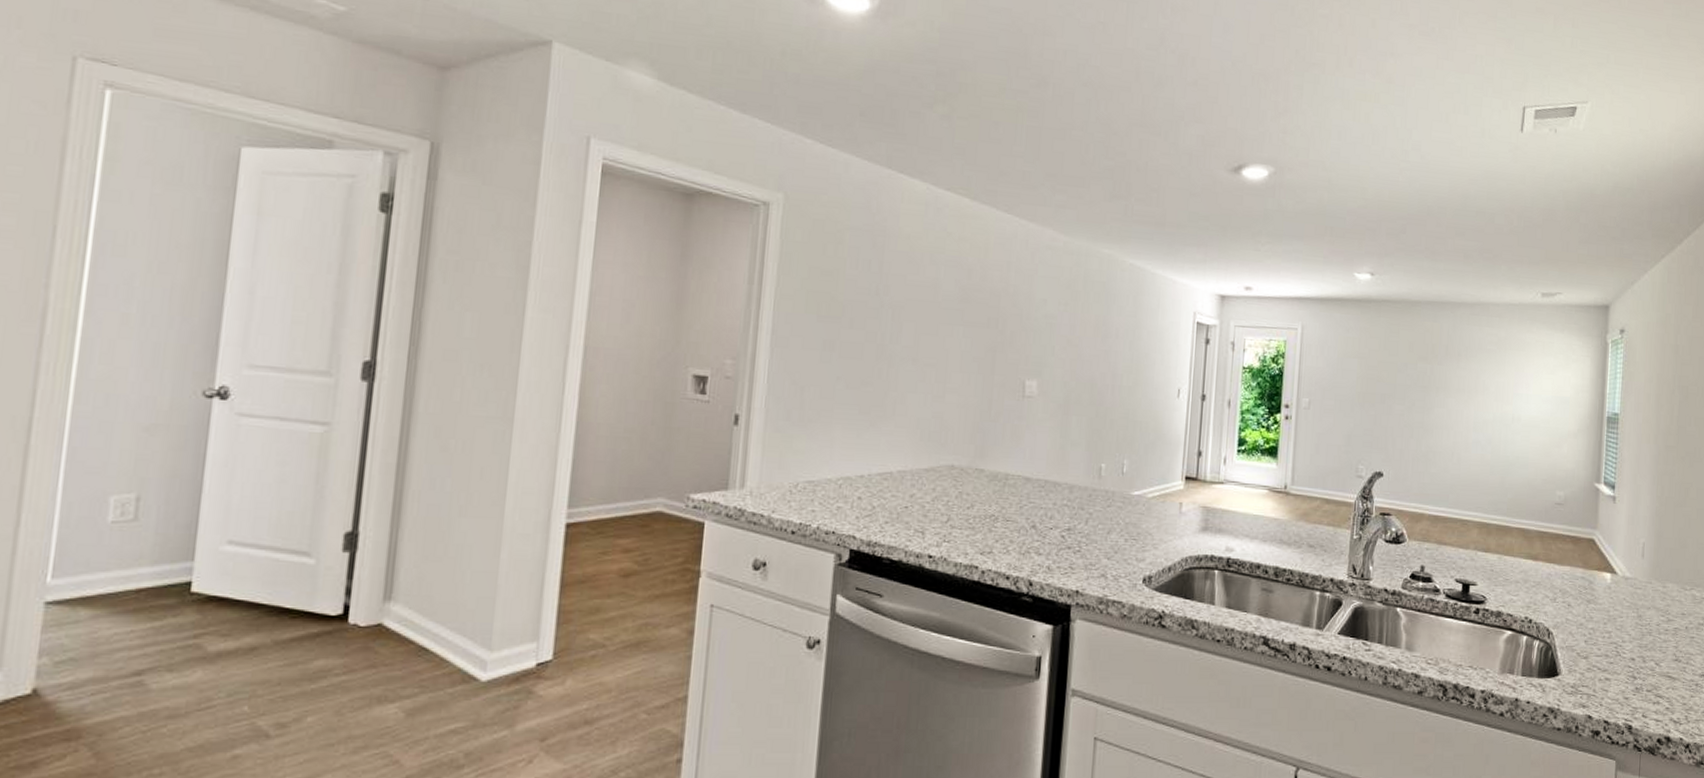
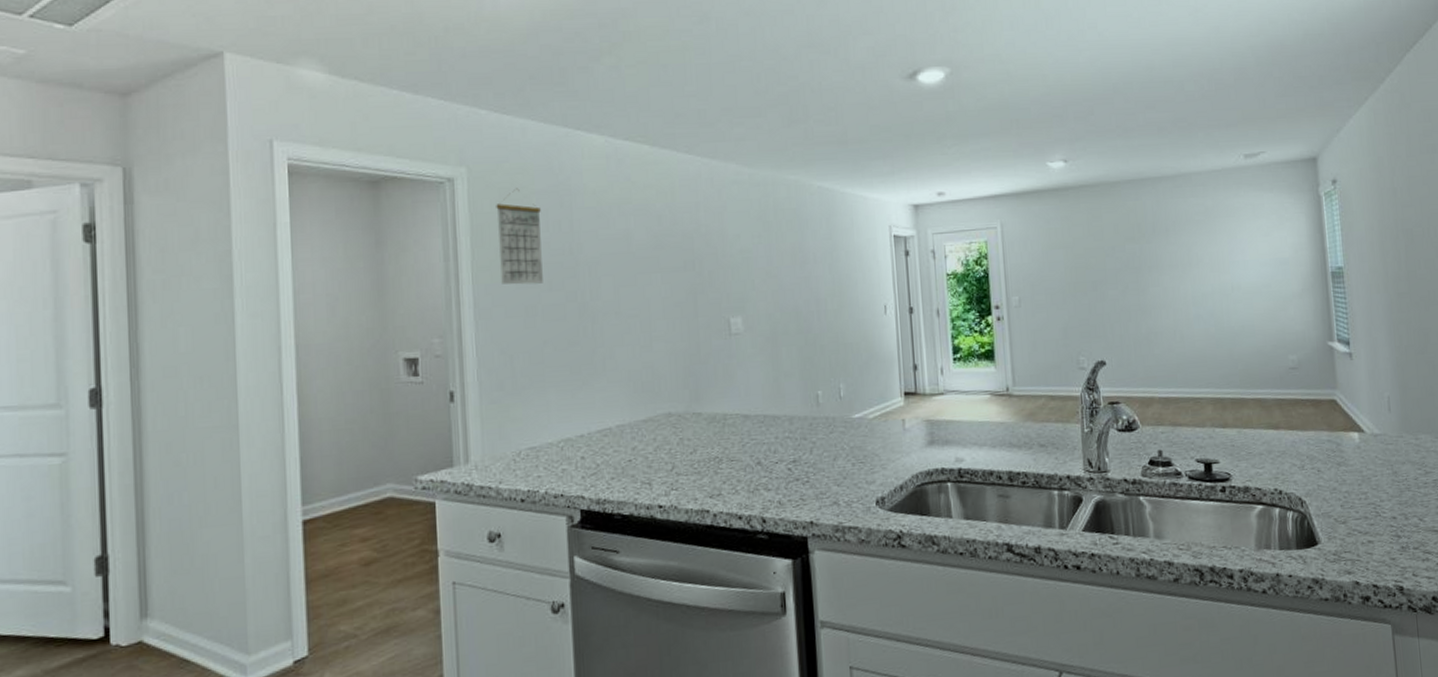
calendar: none [803,221,853,320] -> present [496,188,543,285]

